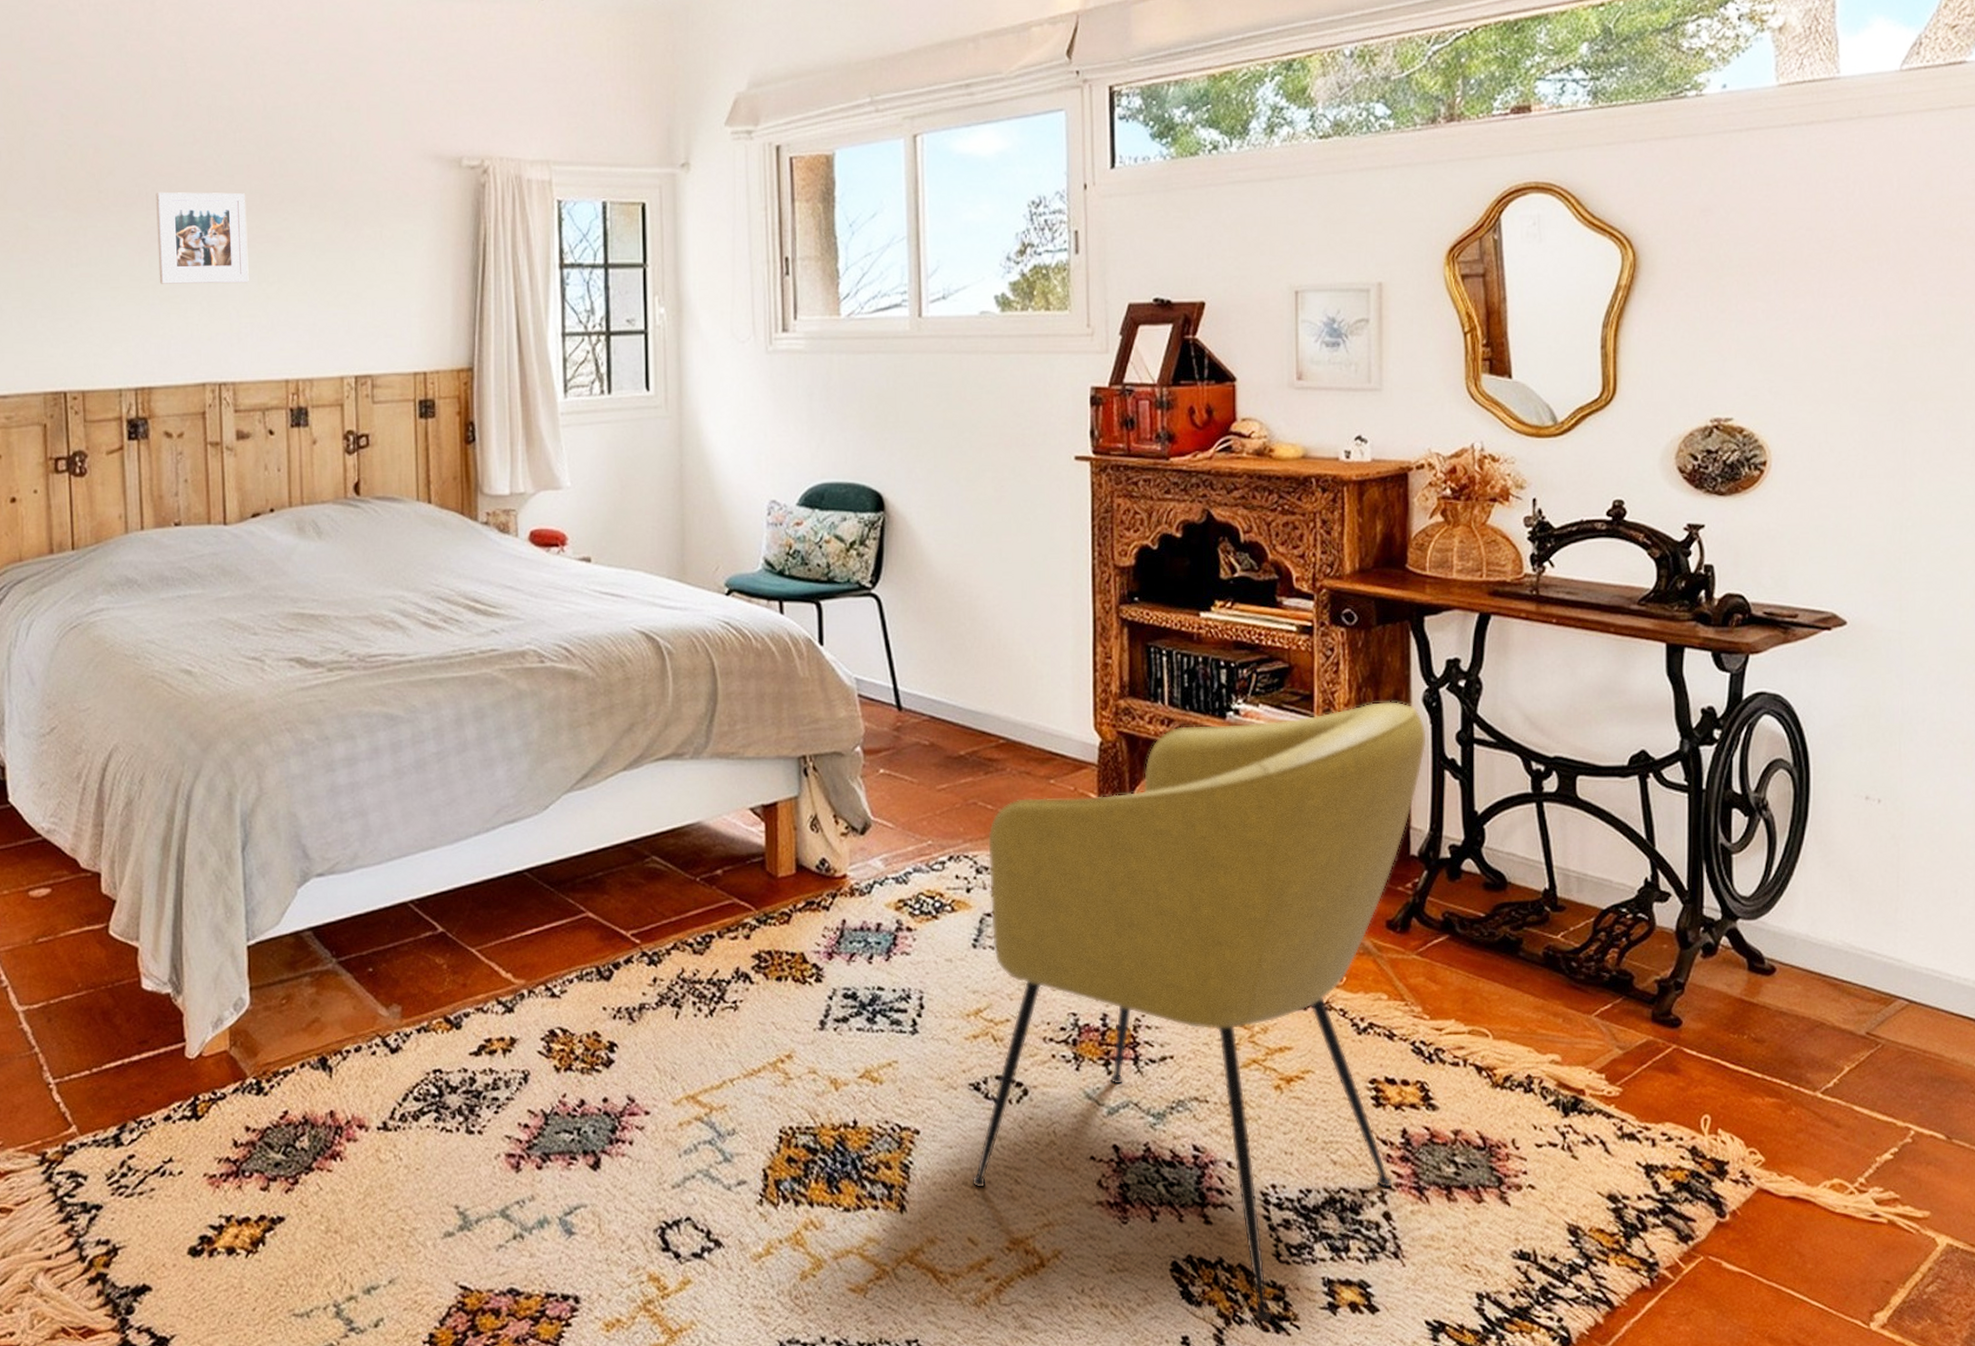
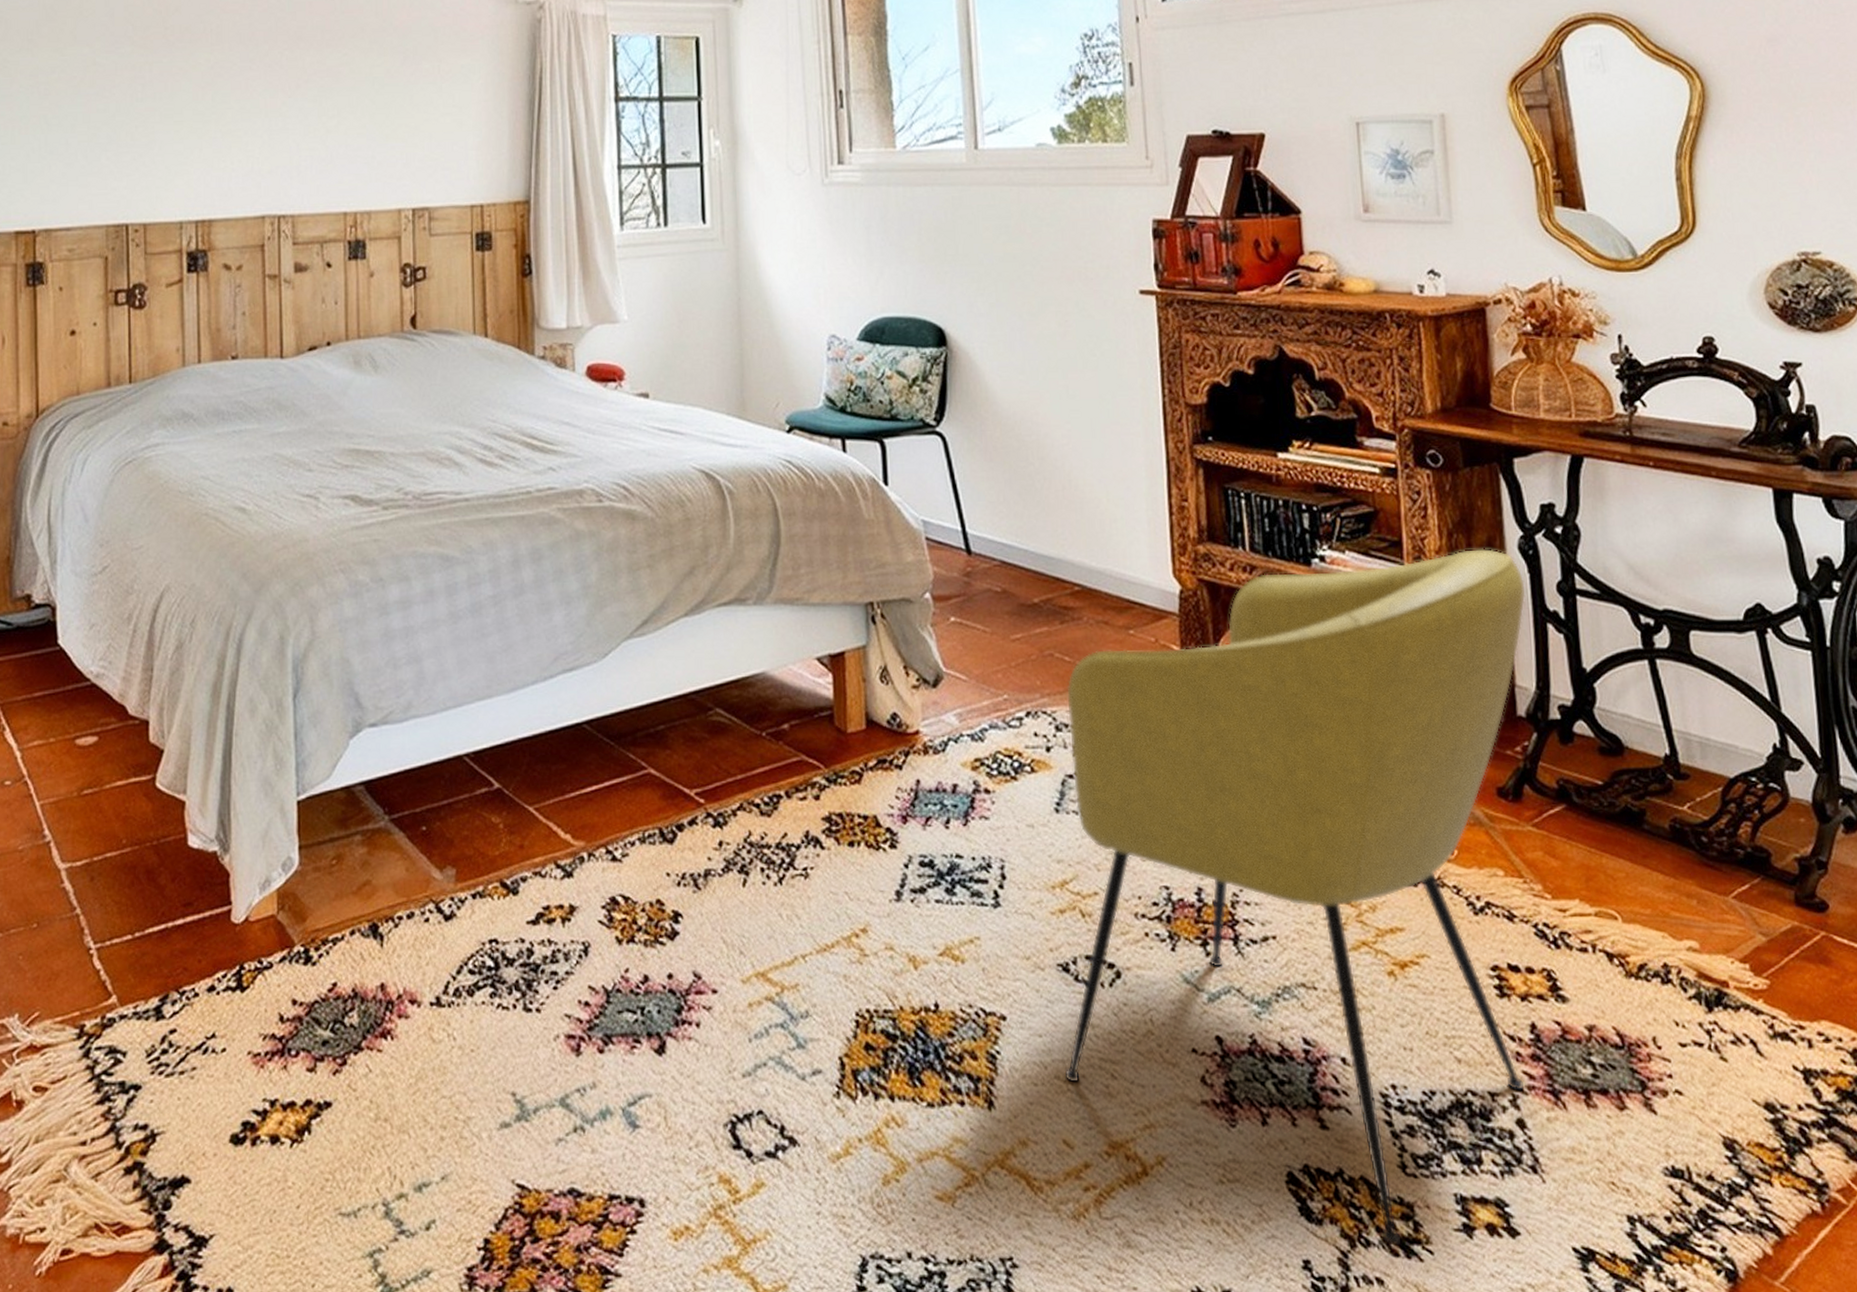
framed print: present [156,192,249,284] -> none [220,28,309,118]

